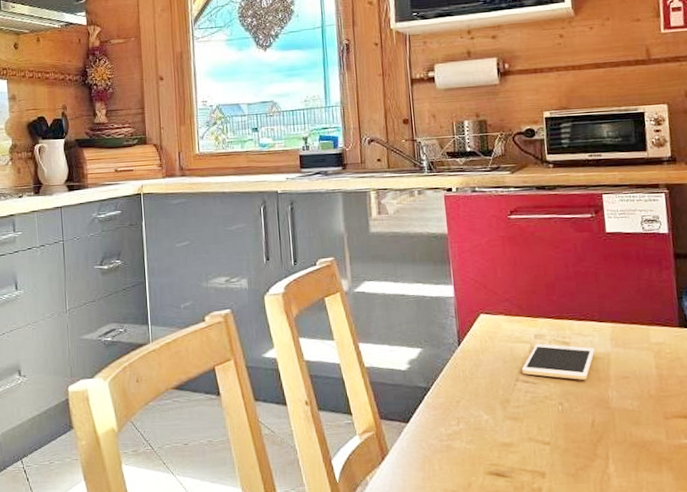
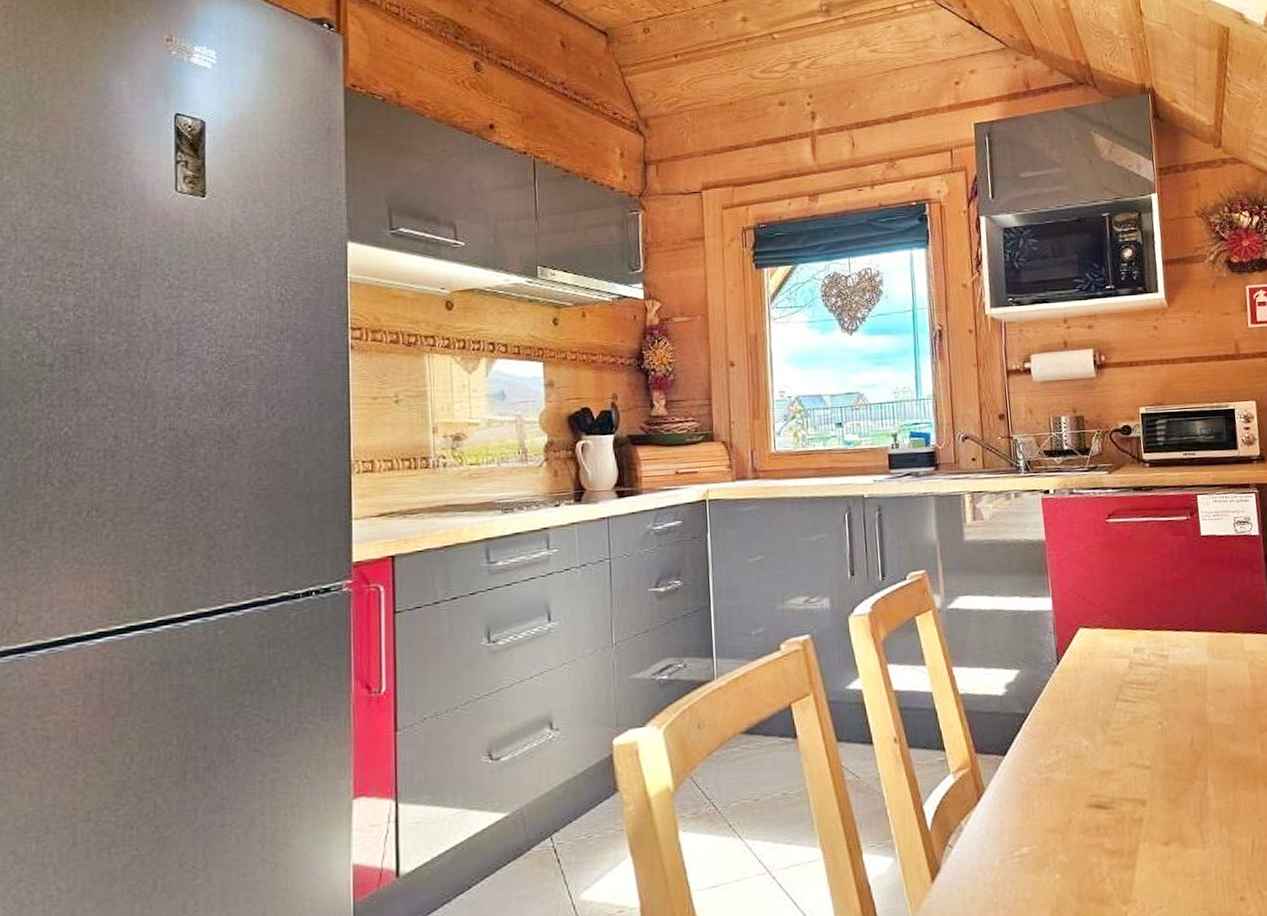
cell phone: present [521,343,595,380] -> none [1121,657,1193,696]

